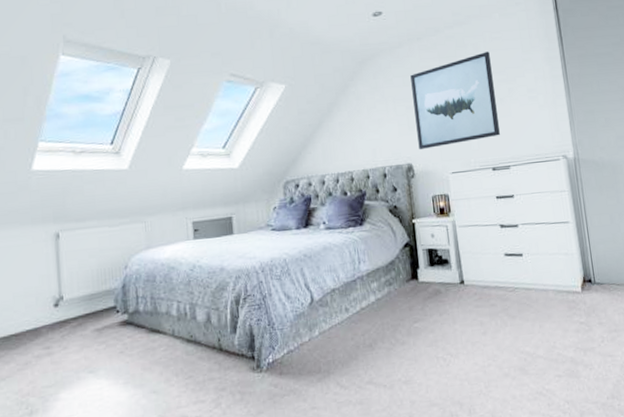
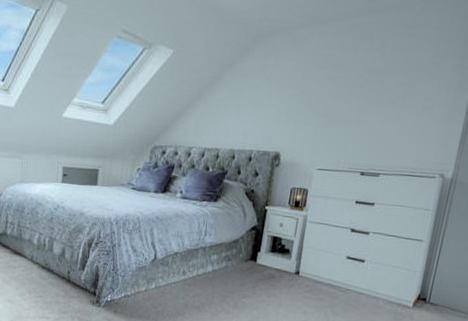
wall art: present [410,51,500,149] -> none [291,48,397,142]

